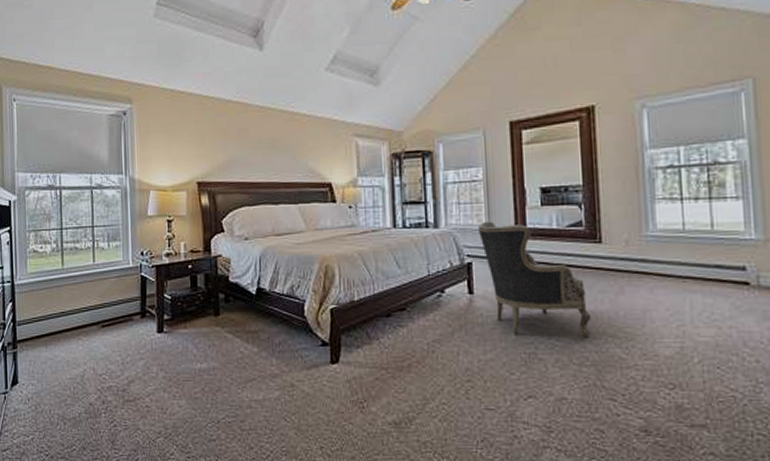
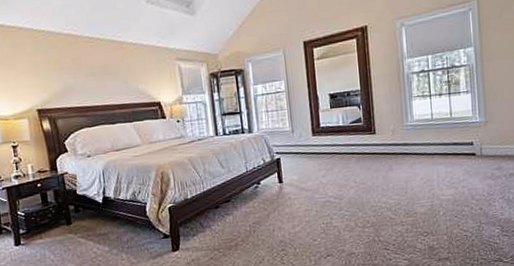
armchair: present [477,221,592,338] -> none [283,123,370,211]

